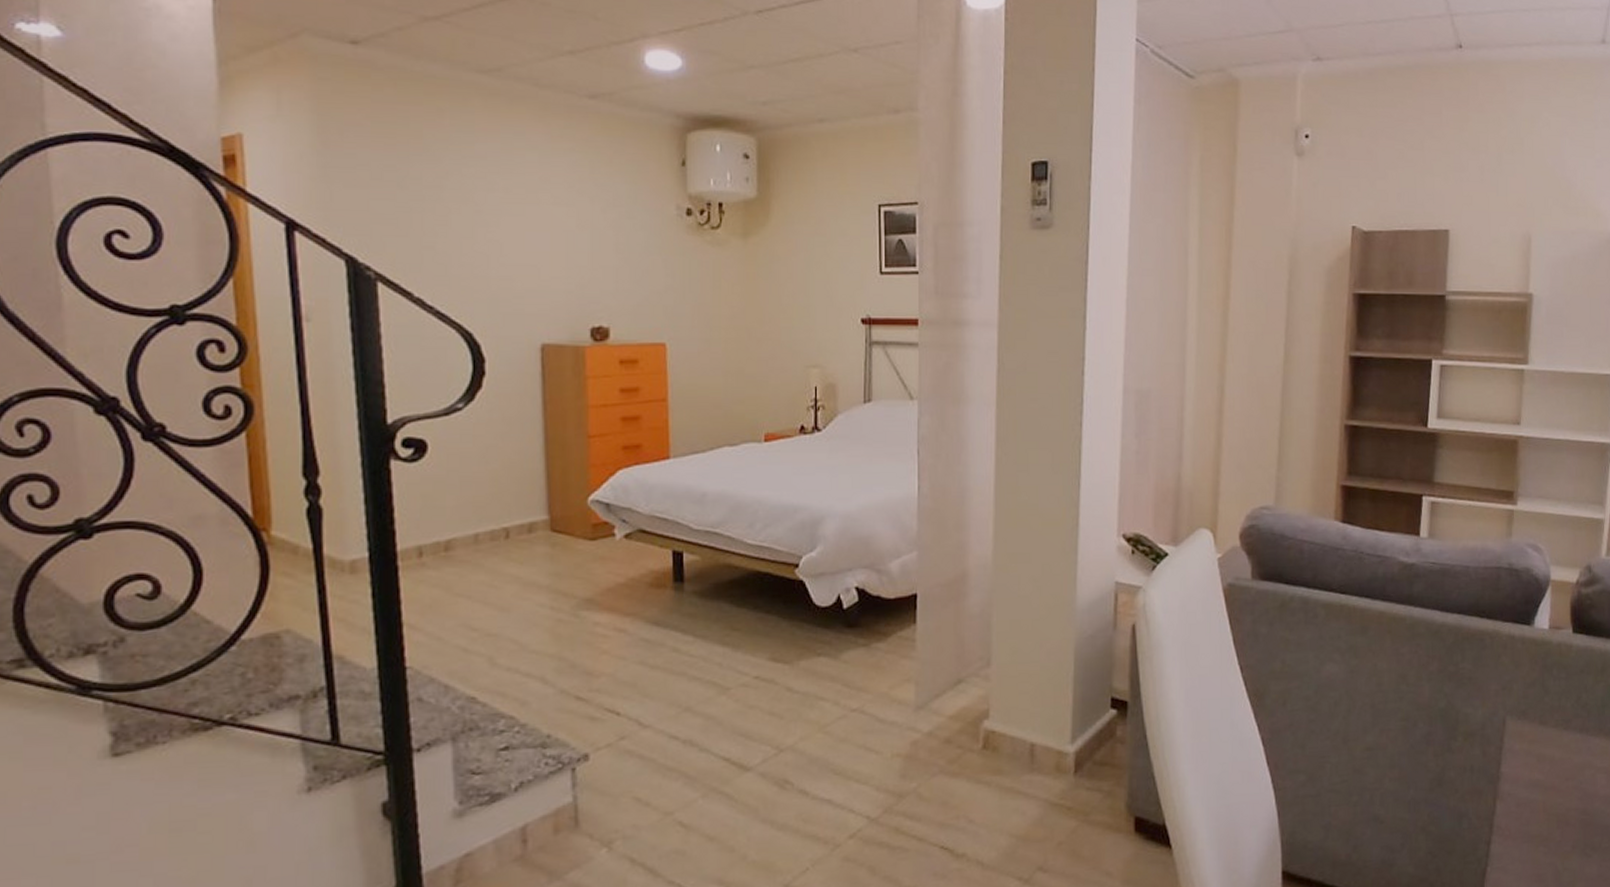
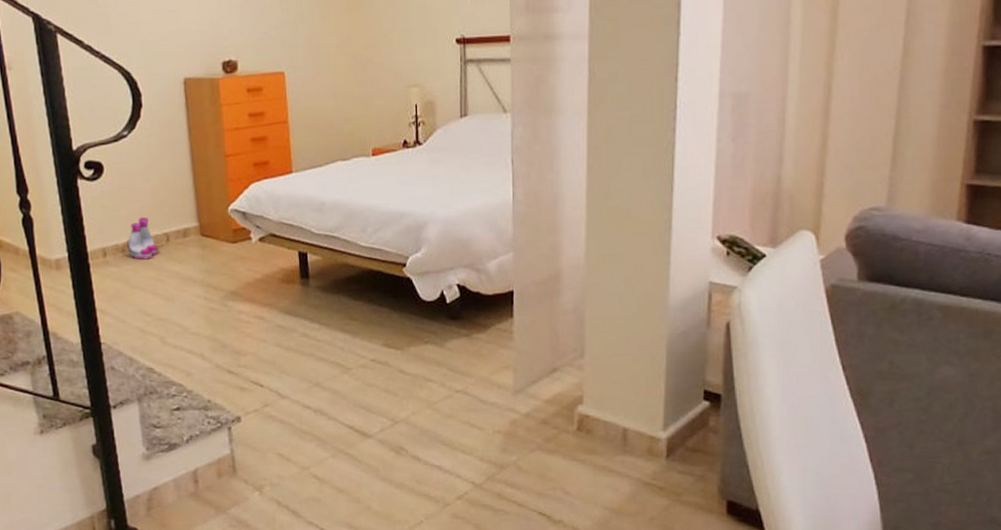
boots: none [451,507,494,561] -> present [126,216,159,260]

